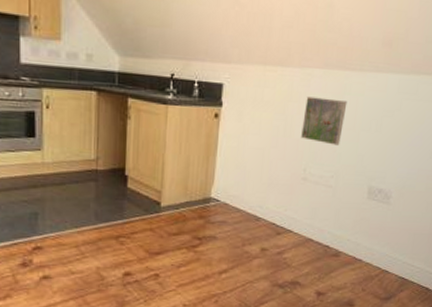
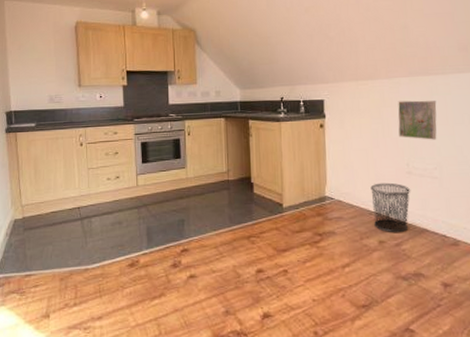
waste bin: none [259,187,303,240] -> present [370,182,411,232]

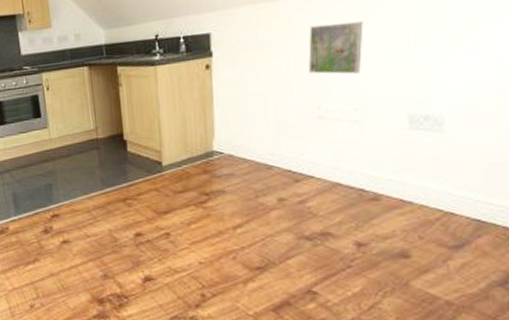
waste bin: present [370,182,411,232] -> none [269,130,322,189]

